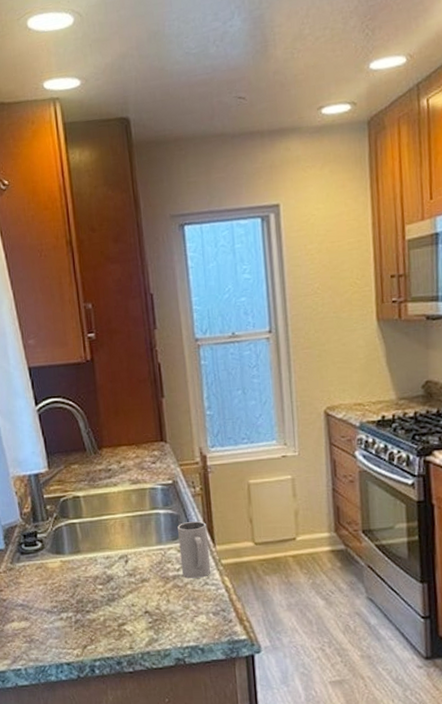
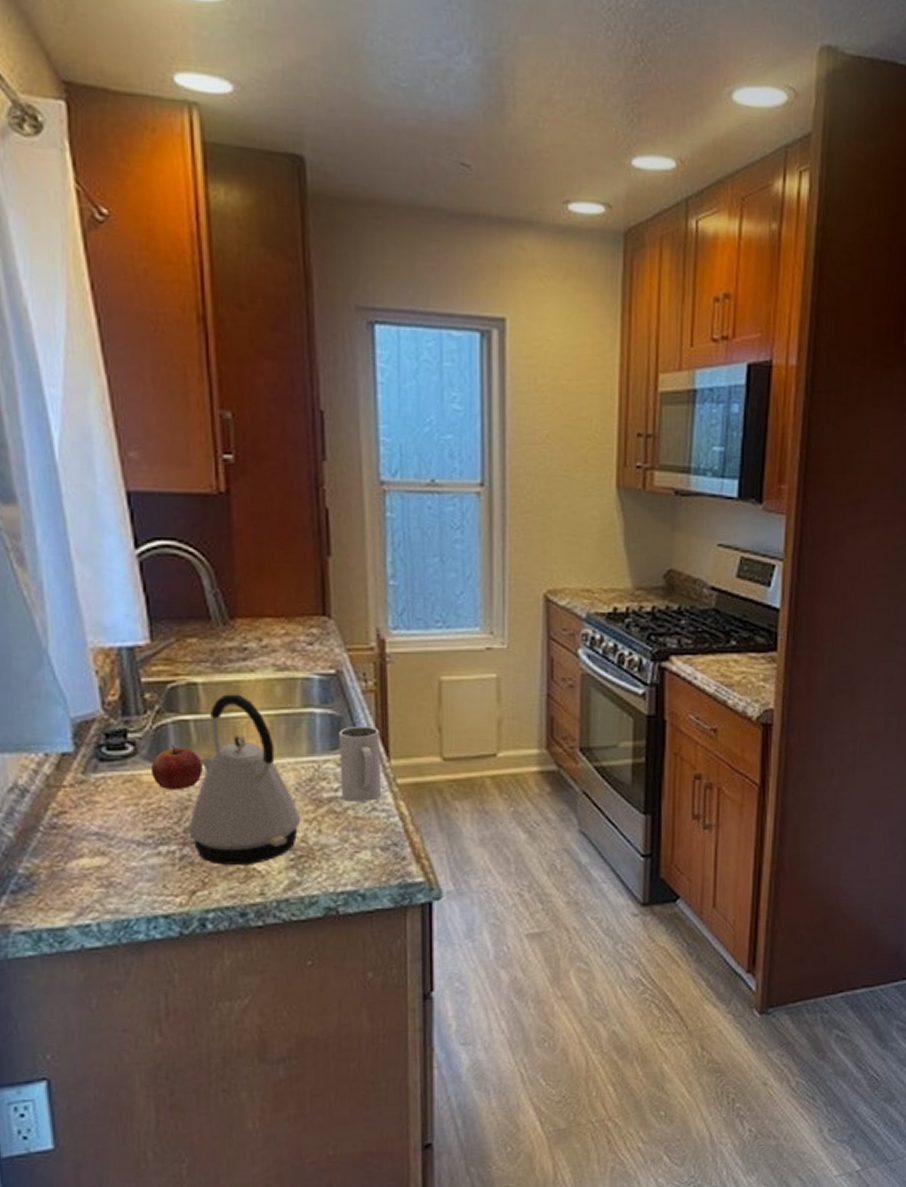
apple: none [53,540,87,573] -> present [150,744,203,789]
kettle: none [79,502,155,627] -> present [188,694,301,866]

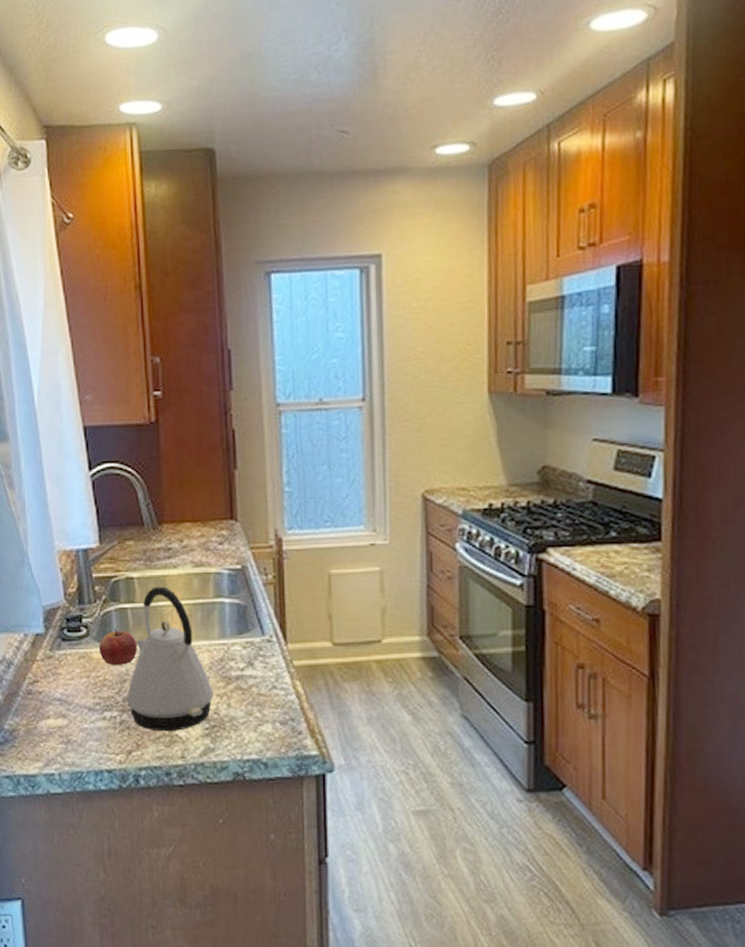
mug: present [339,727,382,802] -> none [244,614,281,680]

